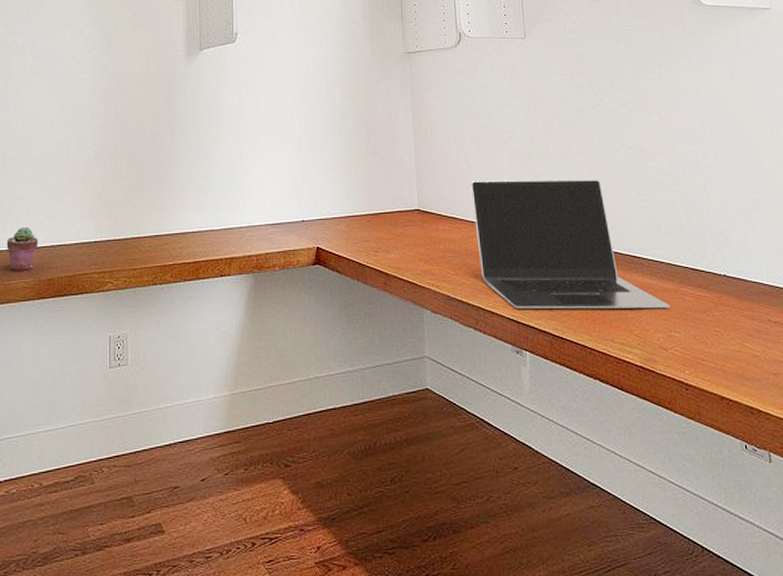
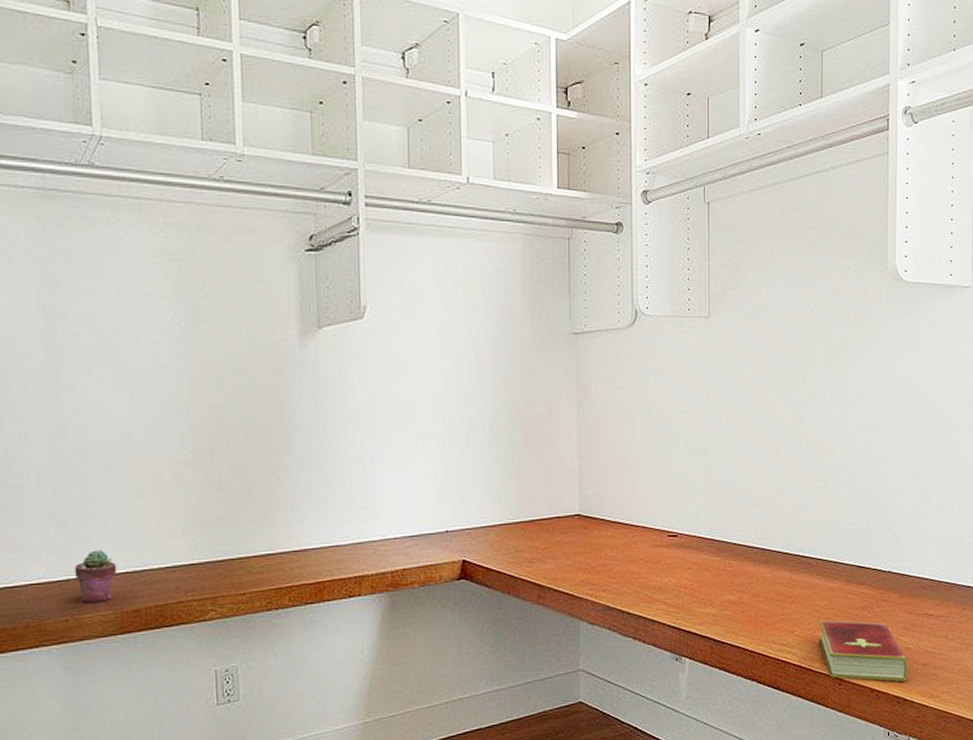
laptop: present [471,179,670,309] -> none [638,476,833,616]
hardcover book: none [657,321,759,392] -> present [819,620,908,682]

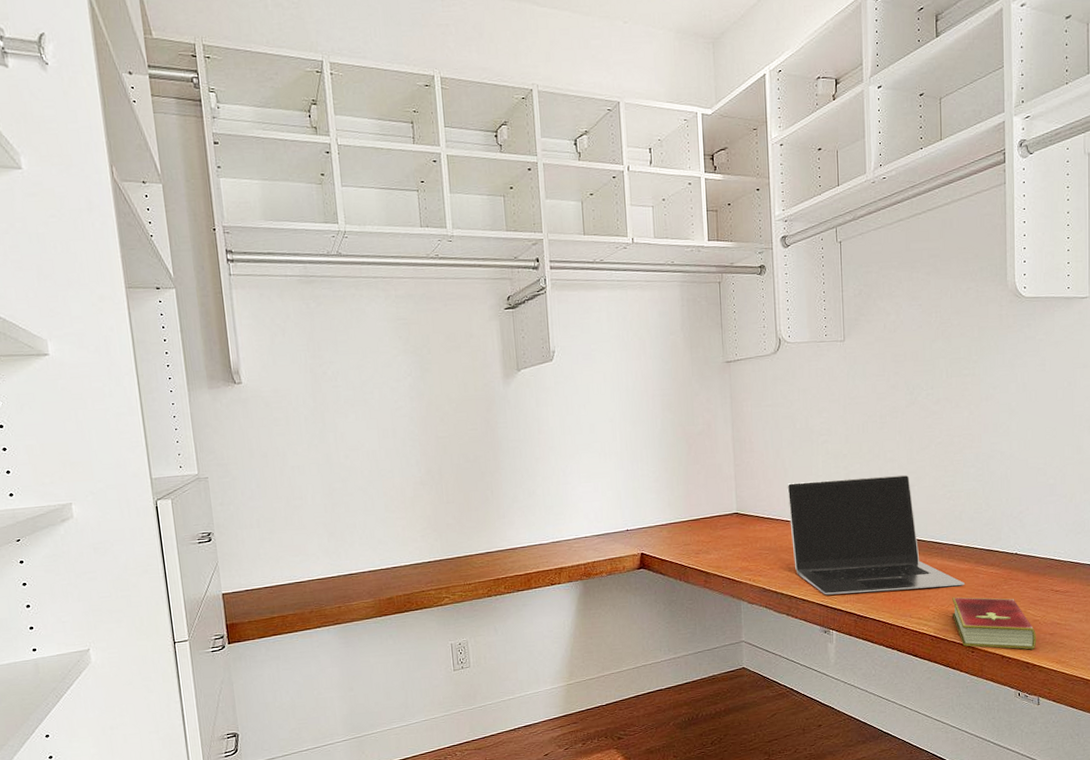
potted succulent: present [74,549,117,603] -> none [343,552,375,593]
laptop: none [638,476,833,616] -> present [787,474,965,595]

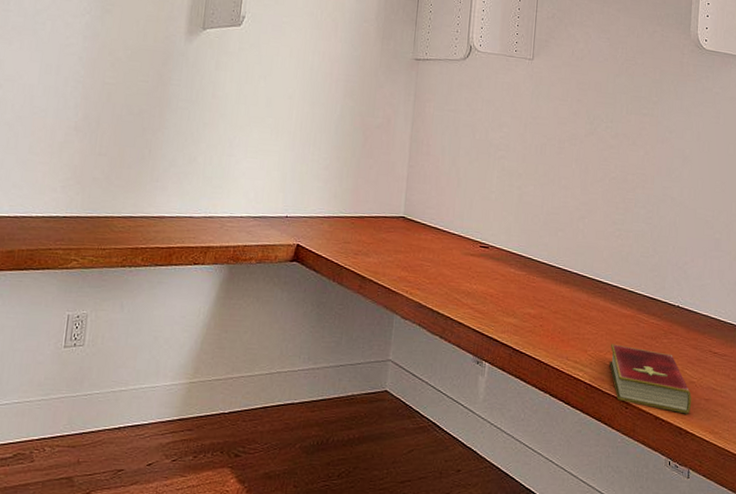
laptop: present [787,474,965,595] -> none [455,194,625,333]

